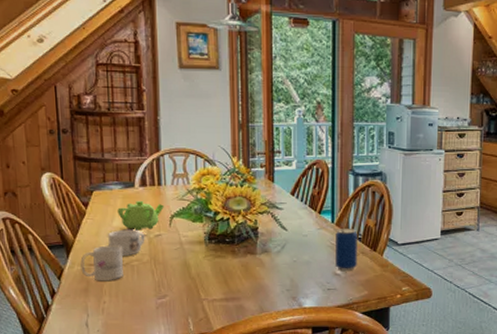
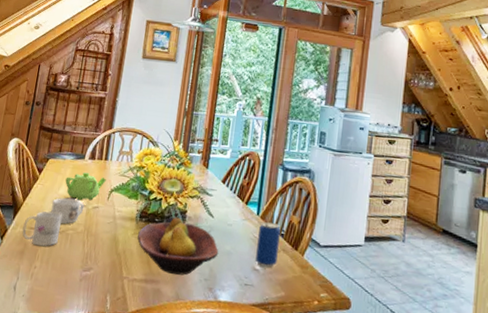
fruit bowl: none [210,235,297,289] -> present [137,217,219,276]

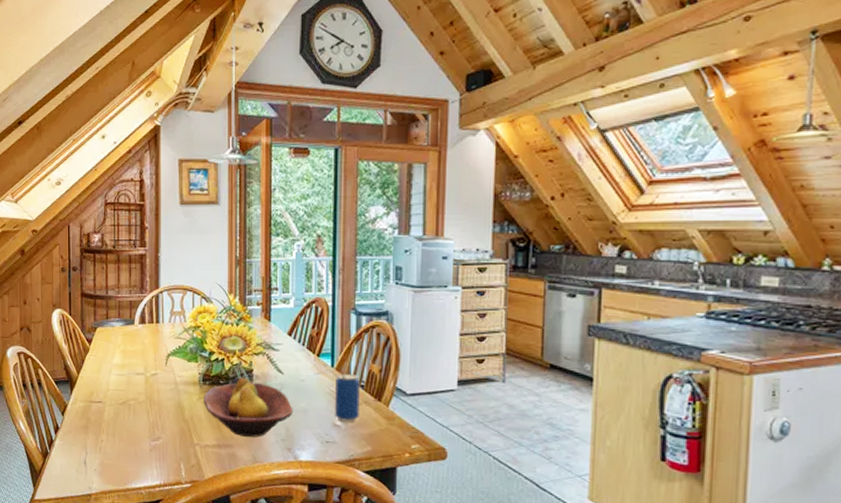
mug: present [22,211,62,246] -> none [82,382,120,420]
mug: present [51,197,85,224] -> none [107,367,142,394]
teapot: present [65,172,106,201] -> none [118,337,161,369]

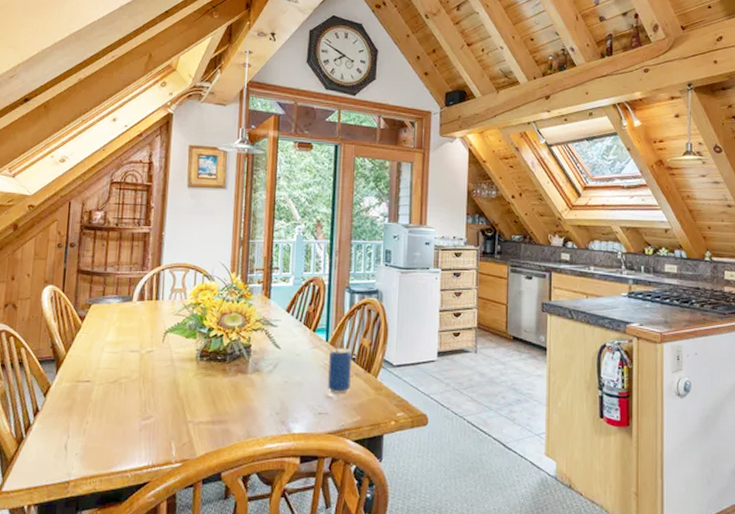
fruit bowl: present [204,377,294,437] -> none [200,352,289,412]

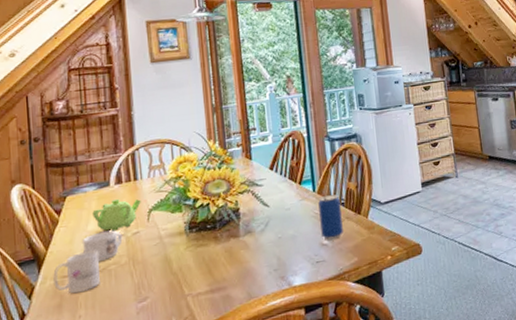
mug: none [68,361,112,400] -> present [53,250,100,294]
mug: none [99,344,137,372] -> present [81,230,123,261]
teapot: none [112,314,159,346] -> present [92,198,141,231]

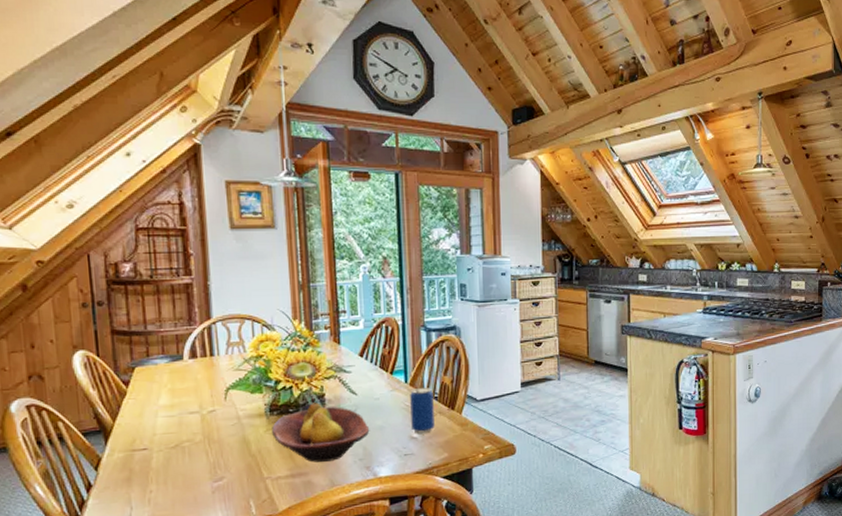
mug: present [53,250,100,294] -> none [121,426,173,468]
mug: present [81,230,123,261] -> none [152,406,197,437]
teapot: present [92,198,141,231] -> none [164,373,218,408]
fruit bowl: none [191,217,283,276] -> present [272,402,370,463]

